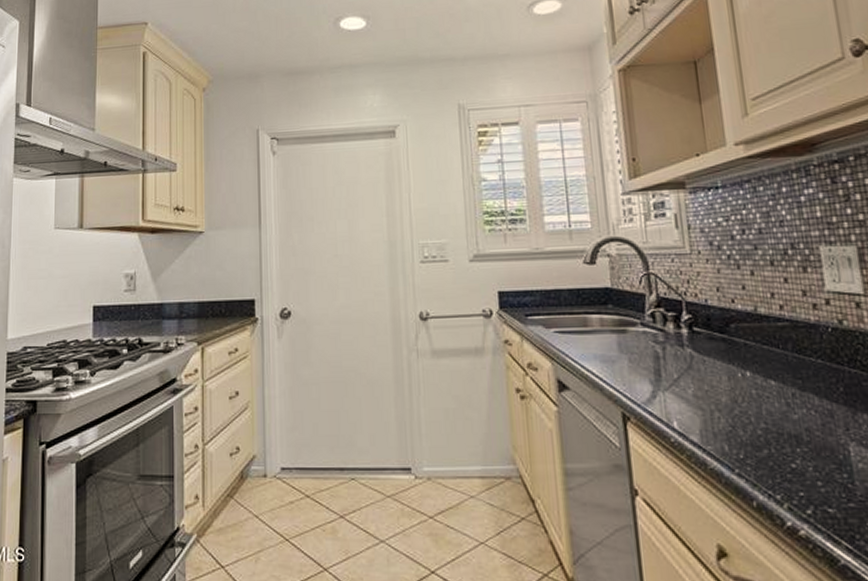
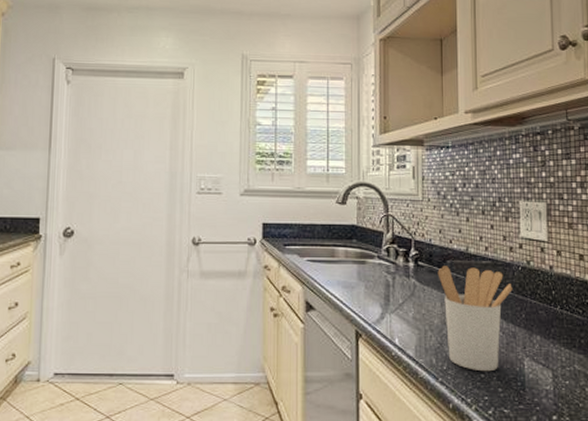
utensil holder: none [719,331,823,461] -> present [437,266,513,372]

